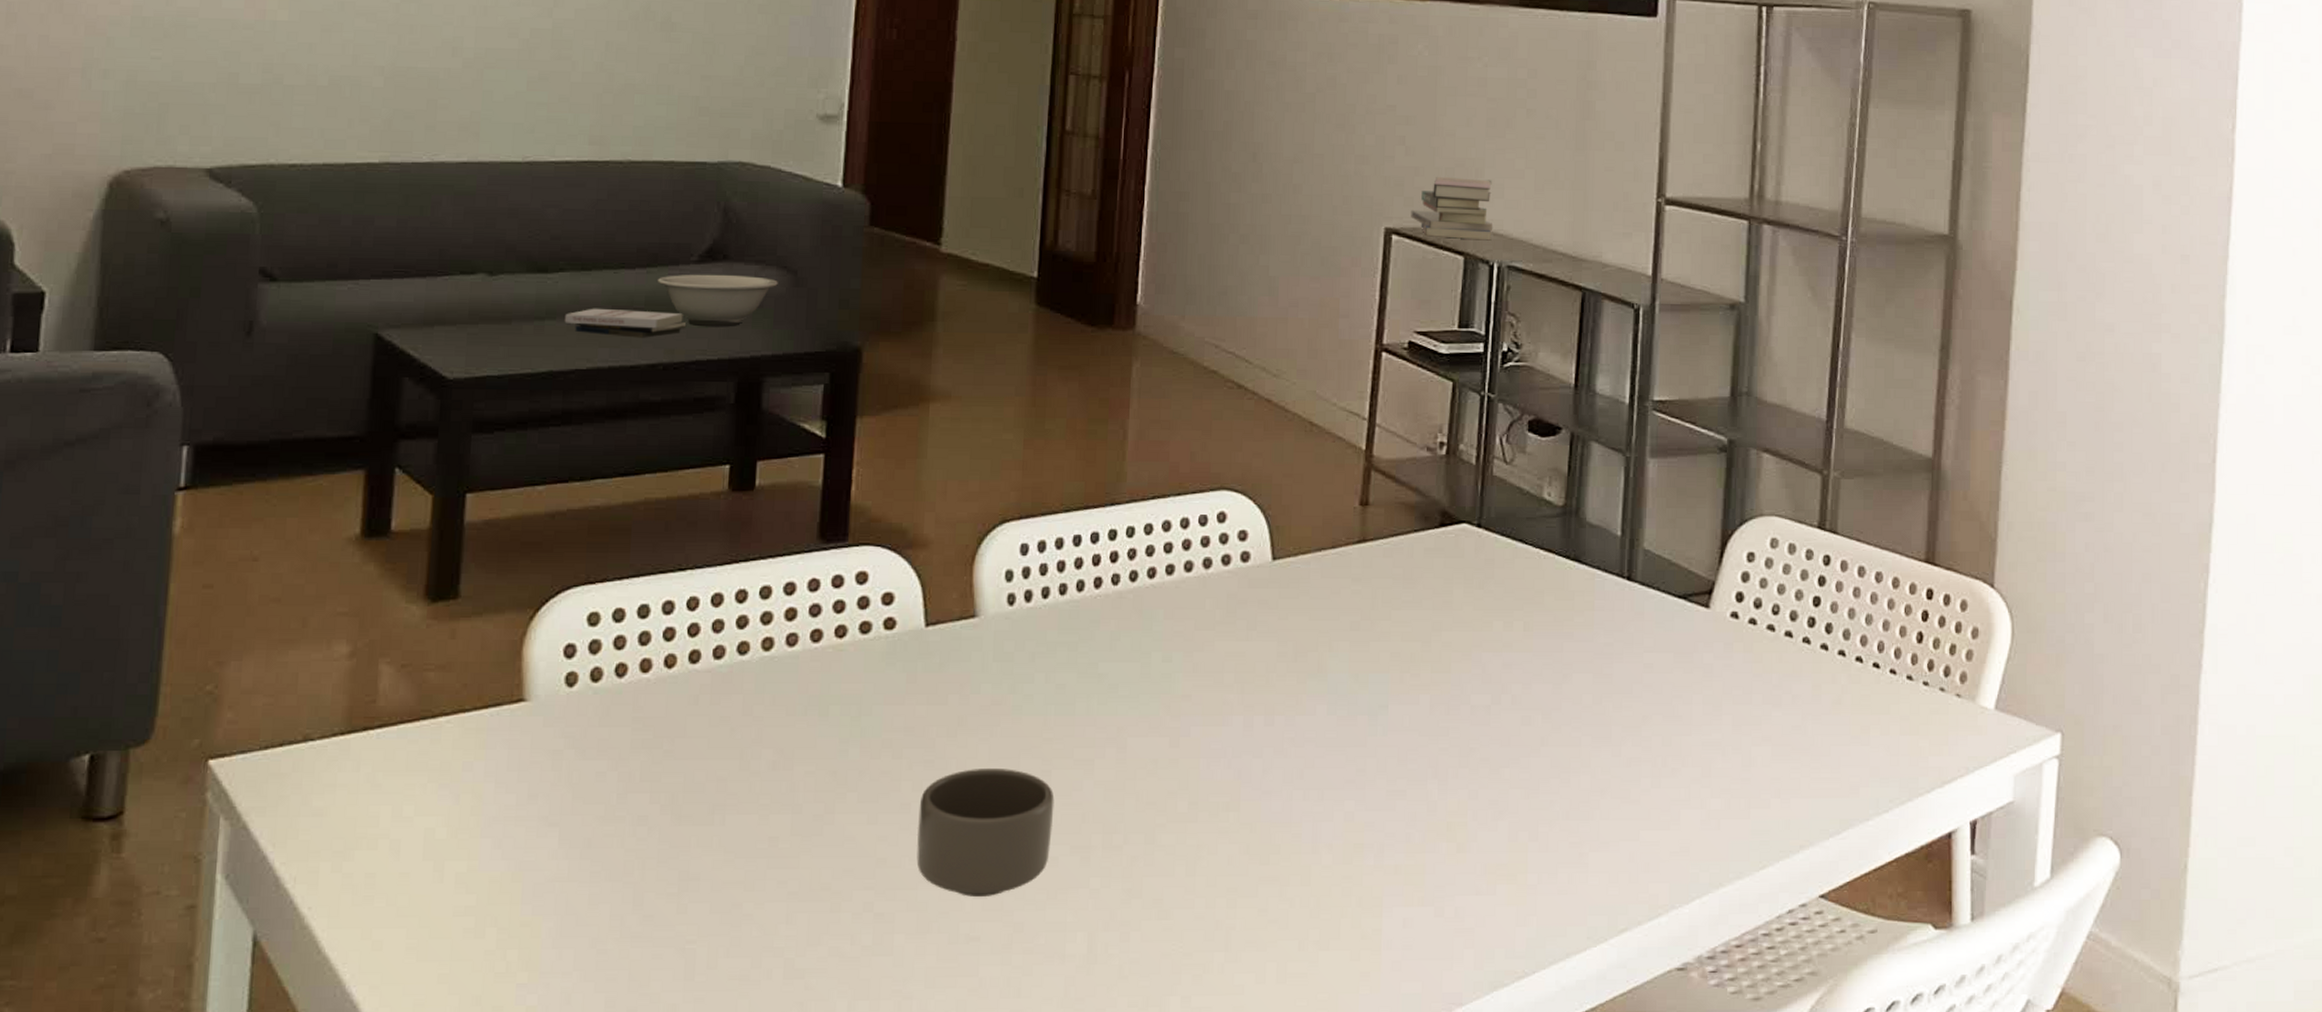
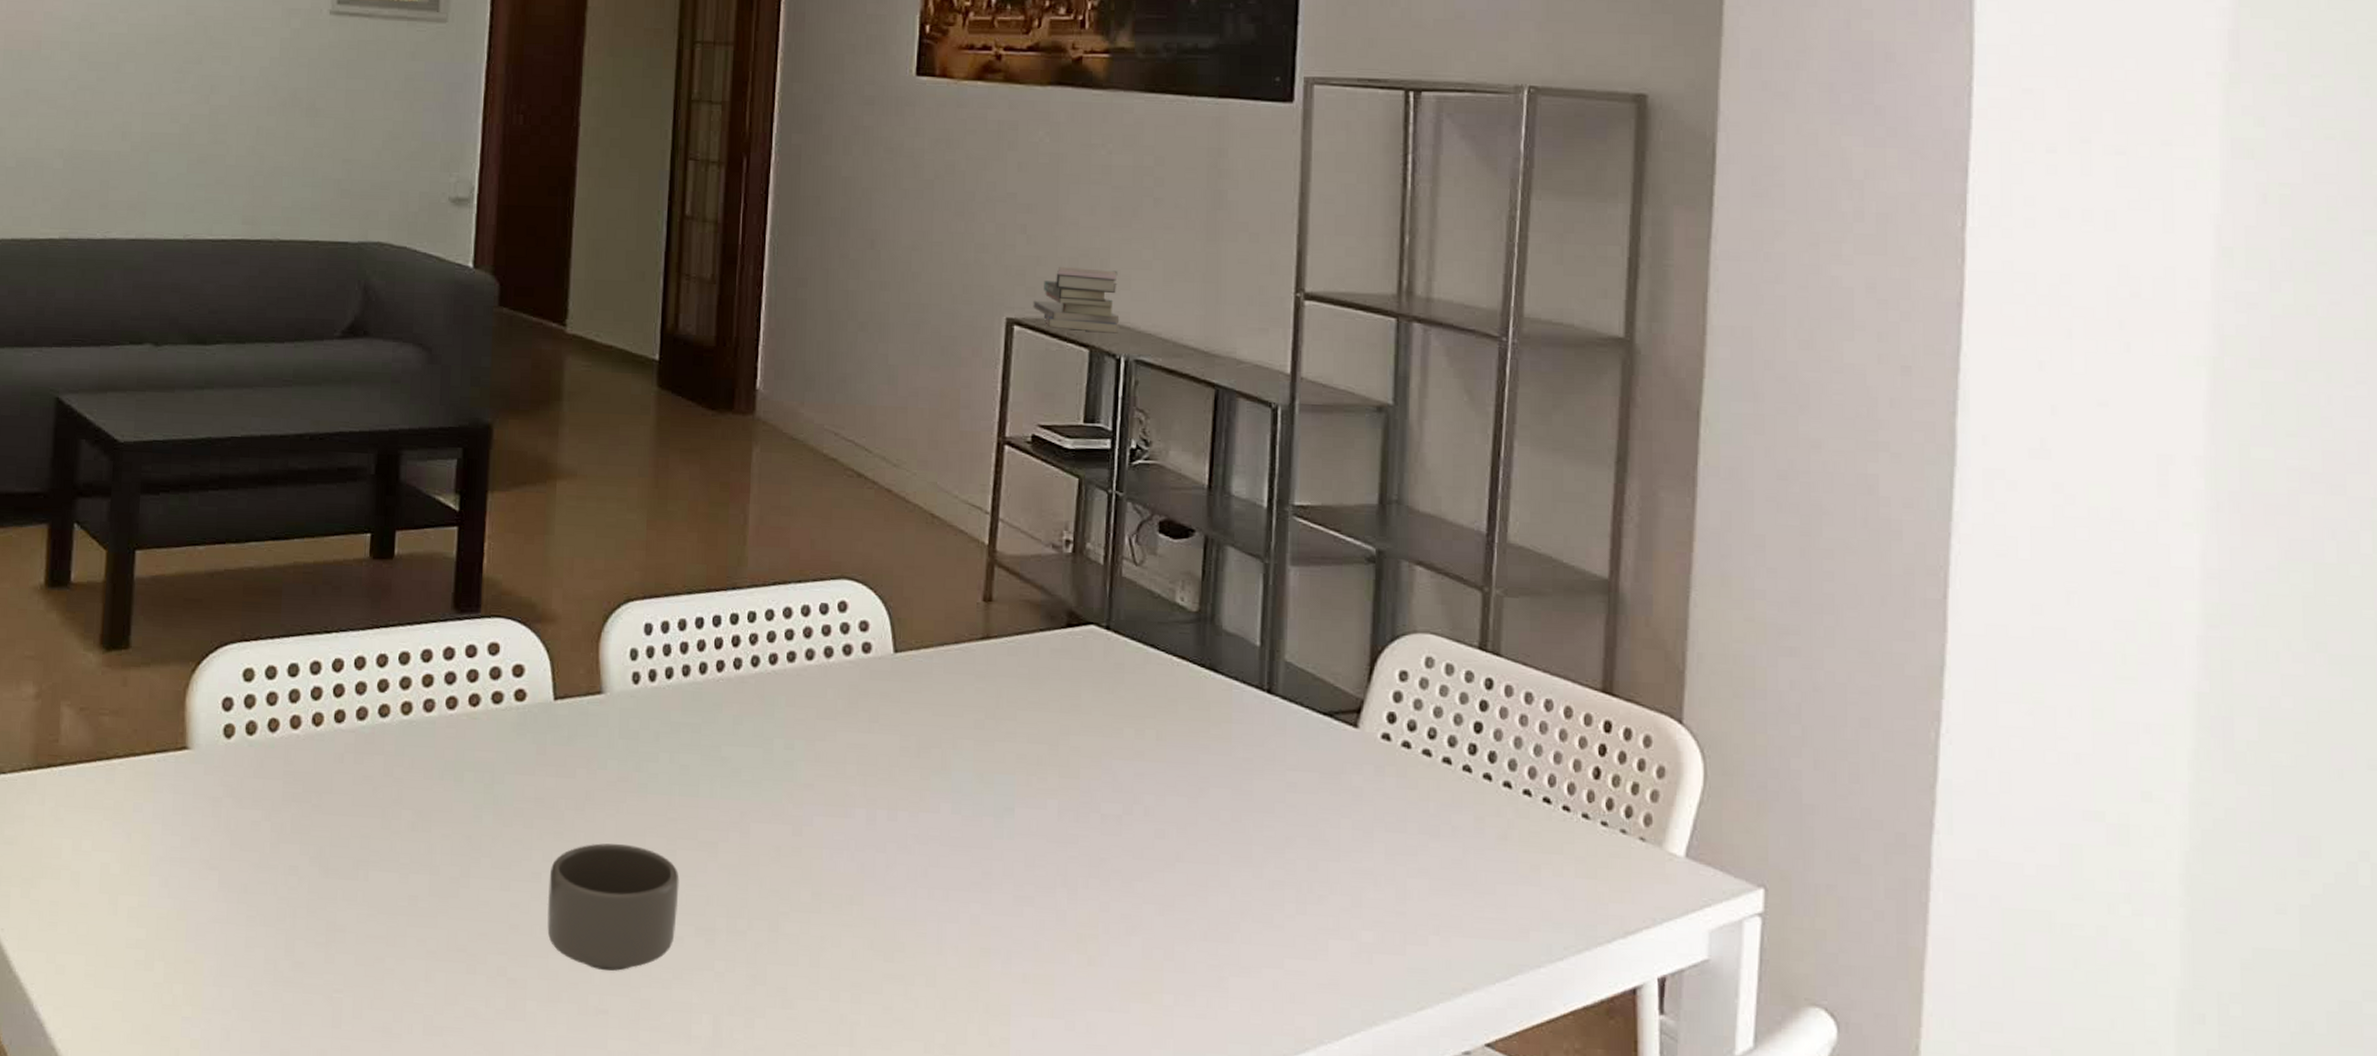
books: present [564,308,687,338] -> none [221,379,331,409]
decorative bowl: present [657,274,778,327] -> none [303,349,414,401]

